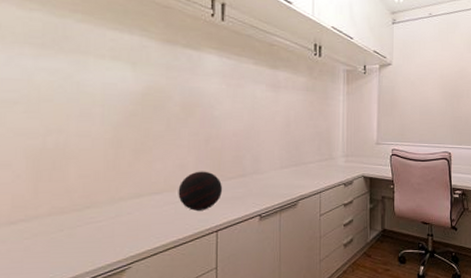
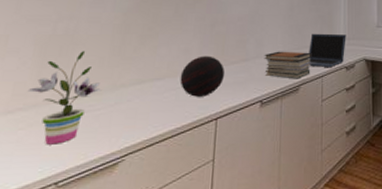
potted plant: none [26,165,101,253] -> present [27,51,102,145]
book stack: none [261,167,310,195] -> present [264,51,312,79]
laptop: none [306,150,345,184] -> present [308,33,346,68]

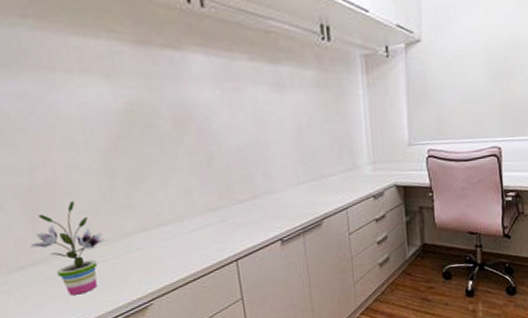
decorative orb: present [179,55,225,97] -> none [186,195,236,240]
book stack: present [264,51,312,79] -> none [276,182,333,214]
laptop: present [308,33,346,68] -> none [327,158,372,199]

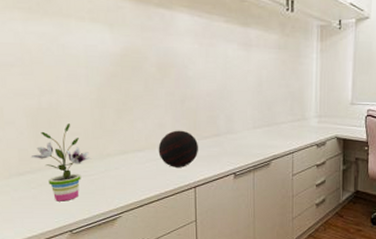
decorative orb: none [186,195,236,240] -> present [158,130,199,167]

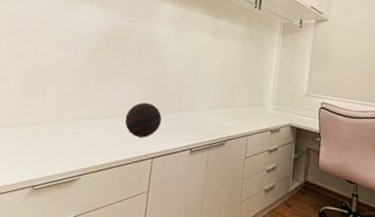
potted plant: present [30,124,92,201] -> none [14,86,66,157]

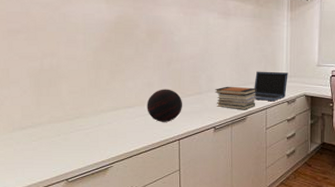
book stack: none [196,106,240,135] -> present [215,86,257,110]
laptop: none [236,94,275,129] -> present [254,71,288,102]

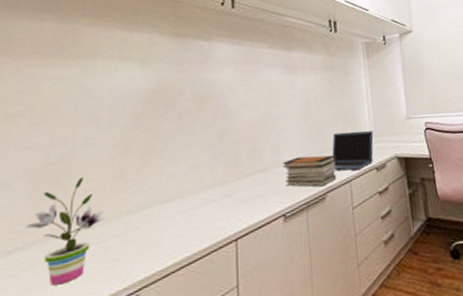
potted plant: none [32,83,87,153] -> present [25,177,106,286]
decorative orb: present [147,89,183,122] -> none [191,169,241,218]

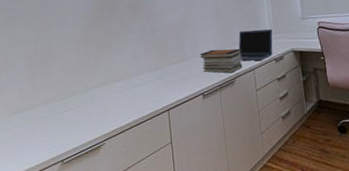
potted plant: present [25,177,106,286] -> none [28,63,79,134]

